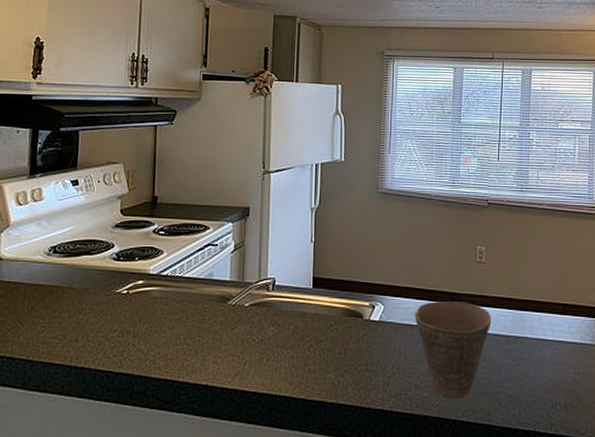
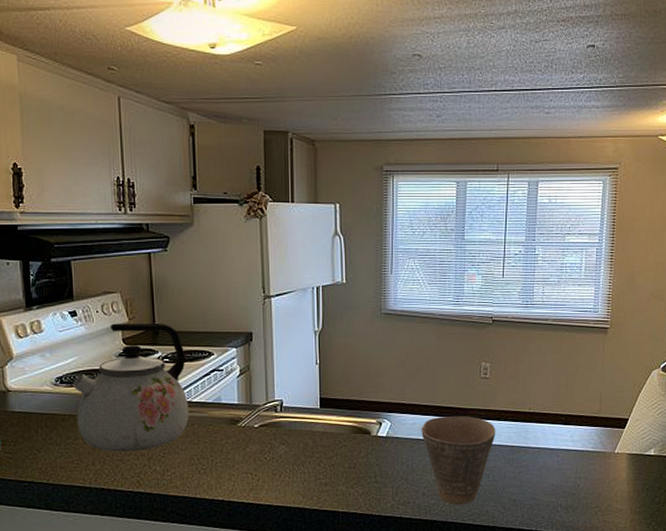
kettle: none [65,193,182,328] -> present [73,323,189,452]

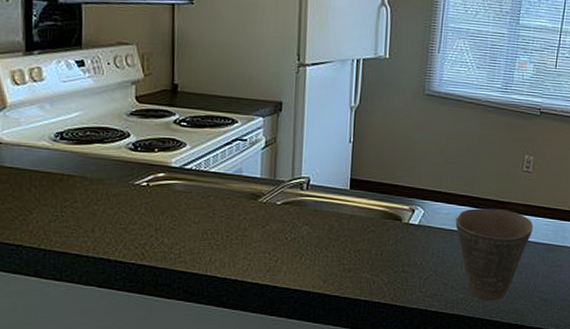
kettle: present [73,323,189,452] -> none [75,78,206,221]

